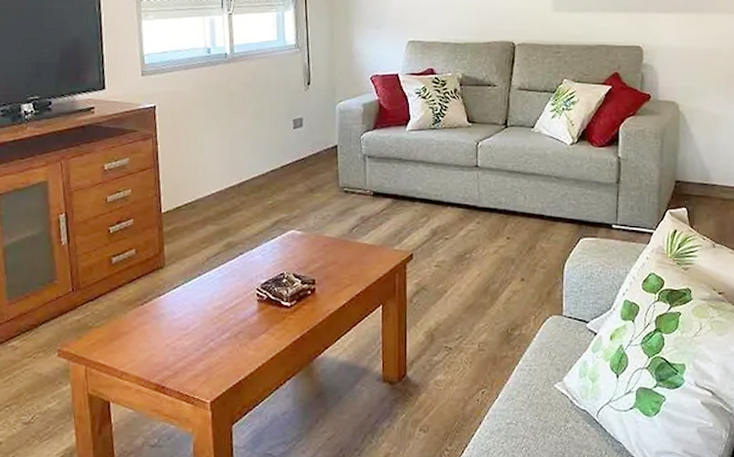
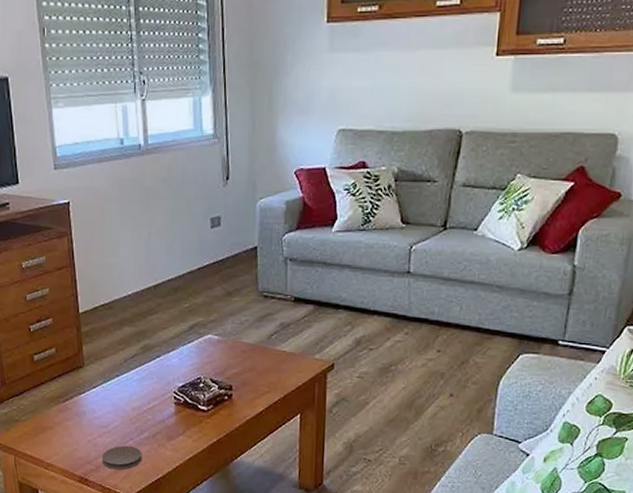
coaster: none [180,347,224,375] -> present [101,445,142,470]

